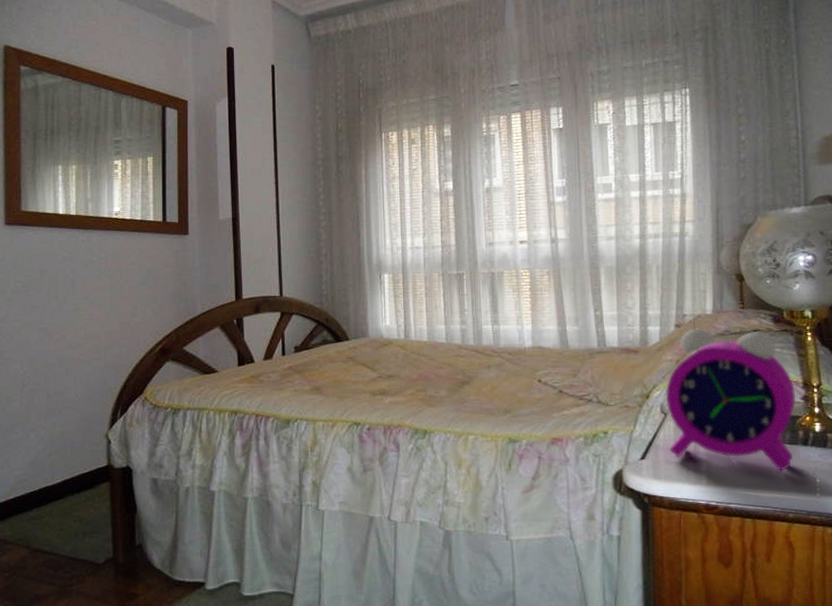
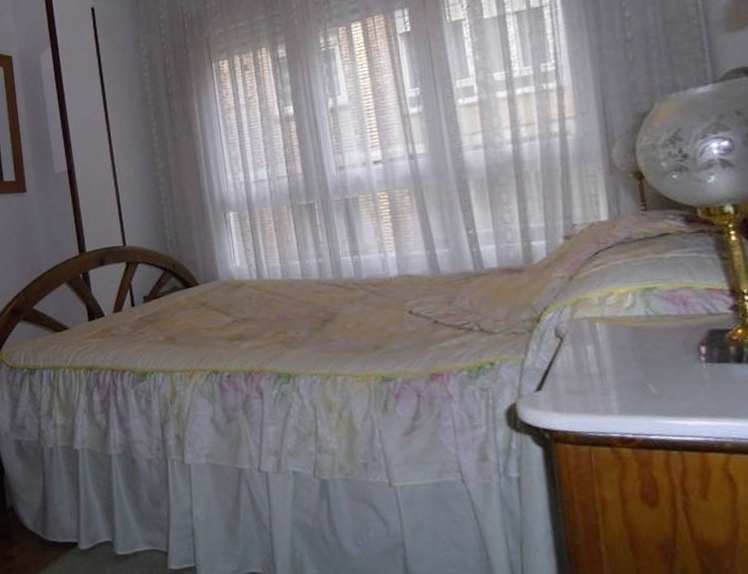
alarm clock: present [665,310,796,472] -> none [558,214,725,396]

